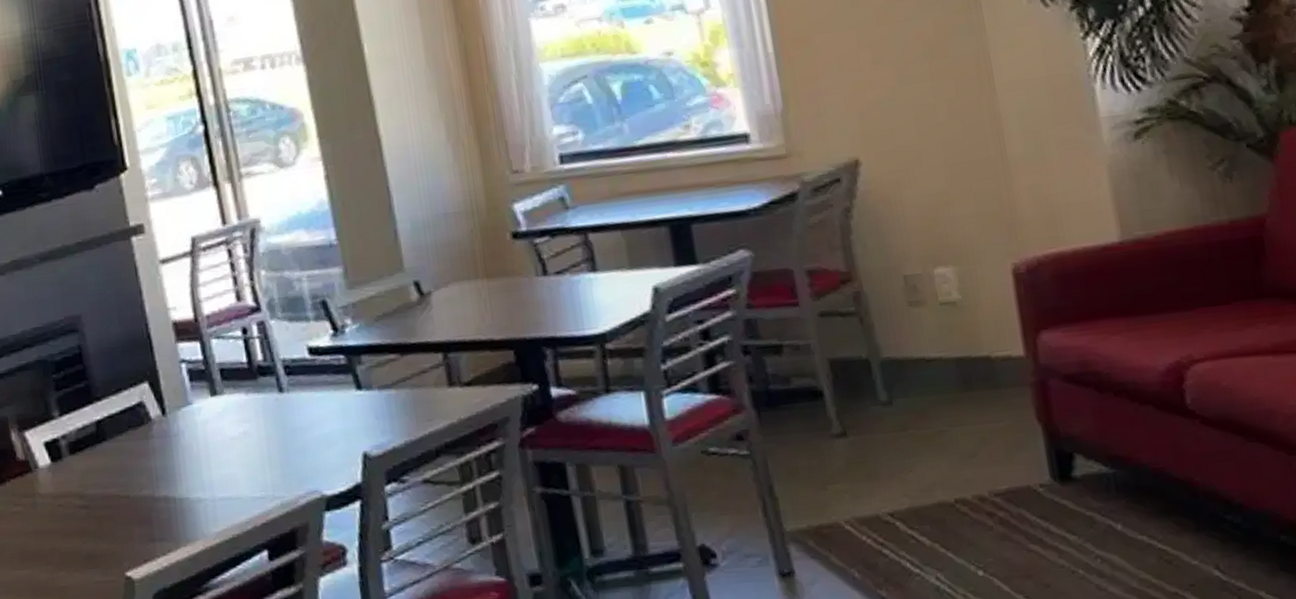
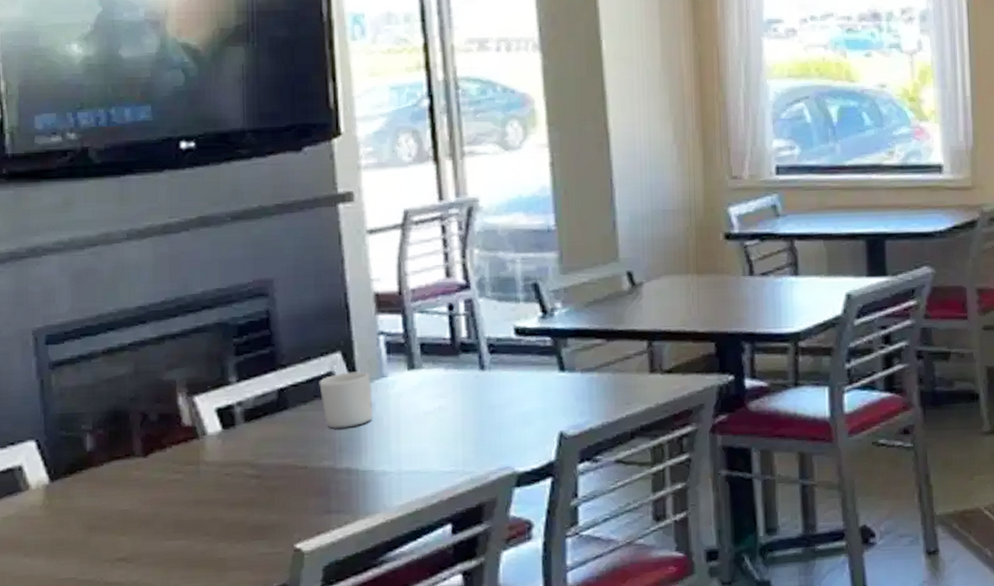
mug: none [131,400,183,458] -> present [319,371,373,429]

